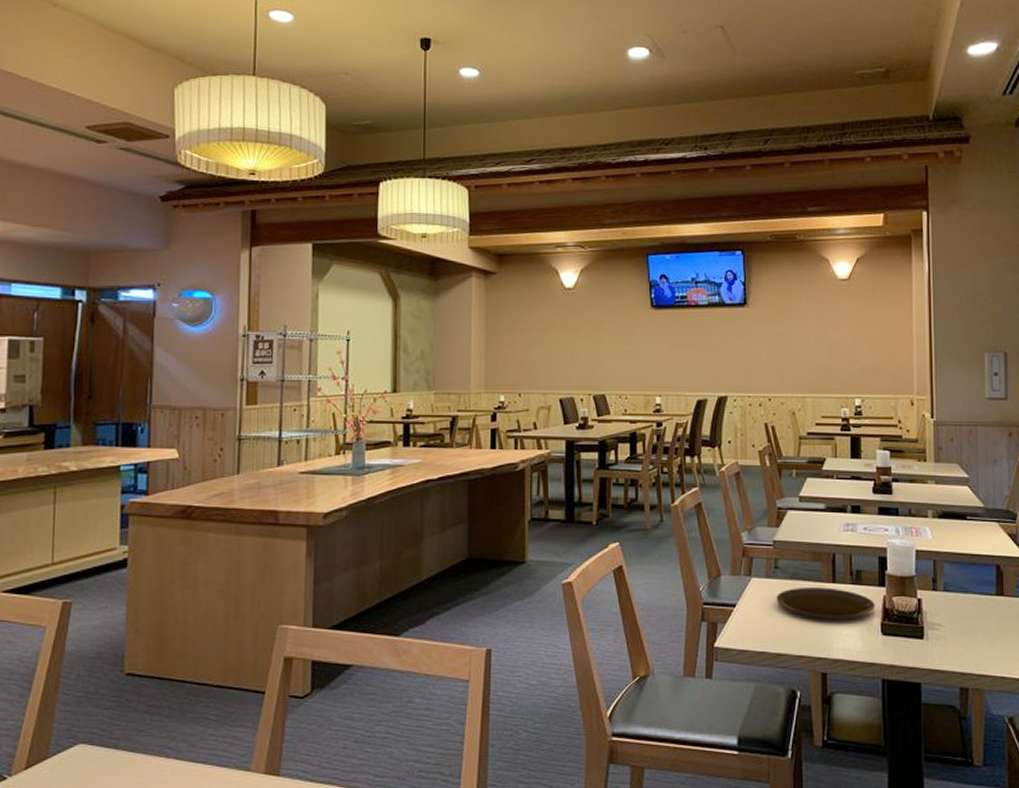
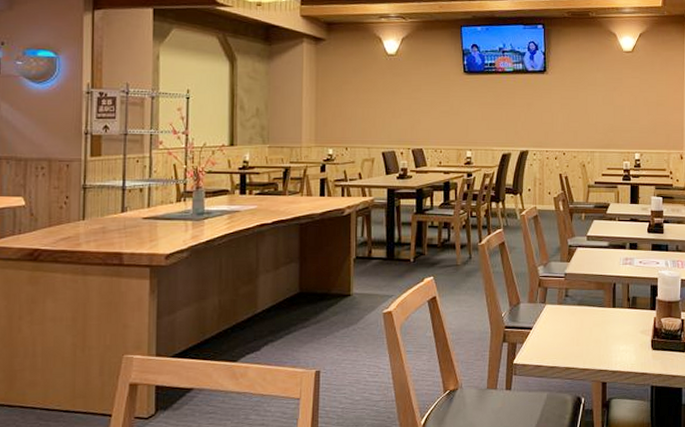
plate: present [776,587,875,620] -> none [566,311,647,338]

